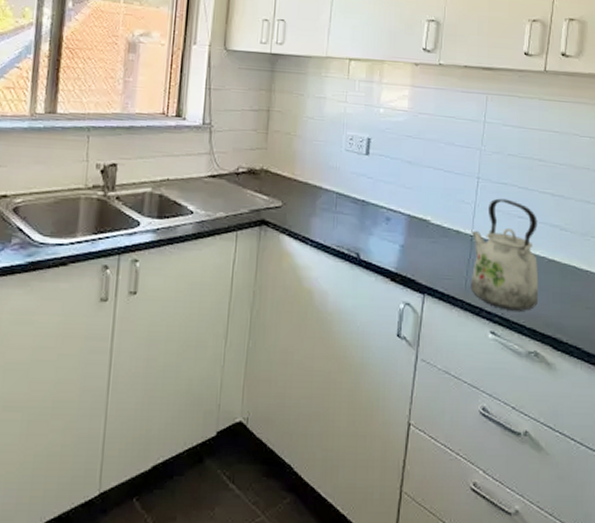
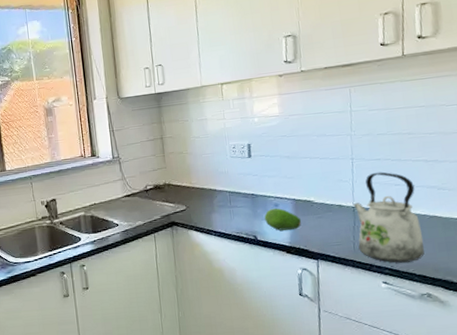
fruit: none [372,223,414,252] -> present [264,208,302,231]

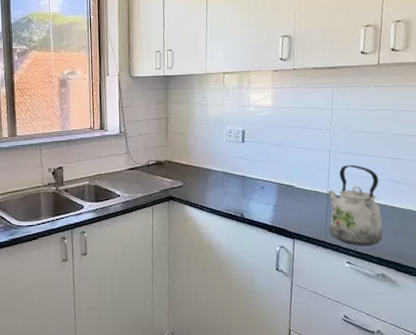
fruit: present [264,208,302,231] -> none [251,191,283,211]

